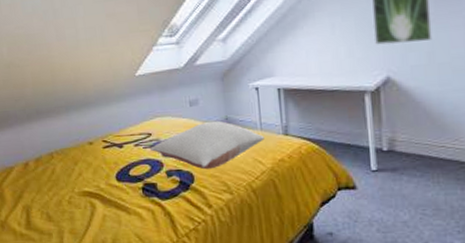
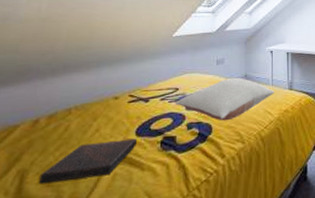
book: none [41,183,119,219] -> present [39,138,137,184]

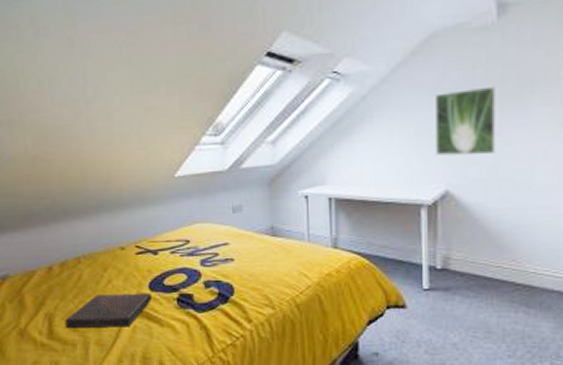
pillow: present [175,77,274,121] -> none [188,229,312,282]

